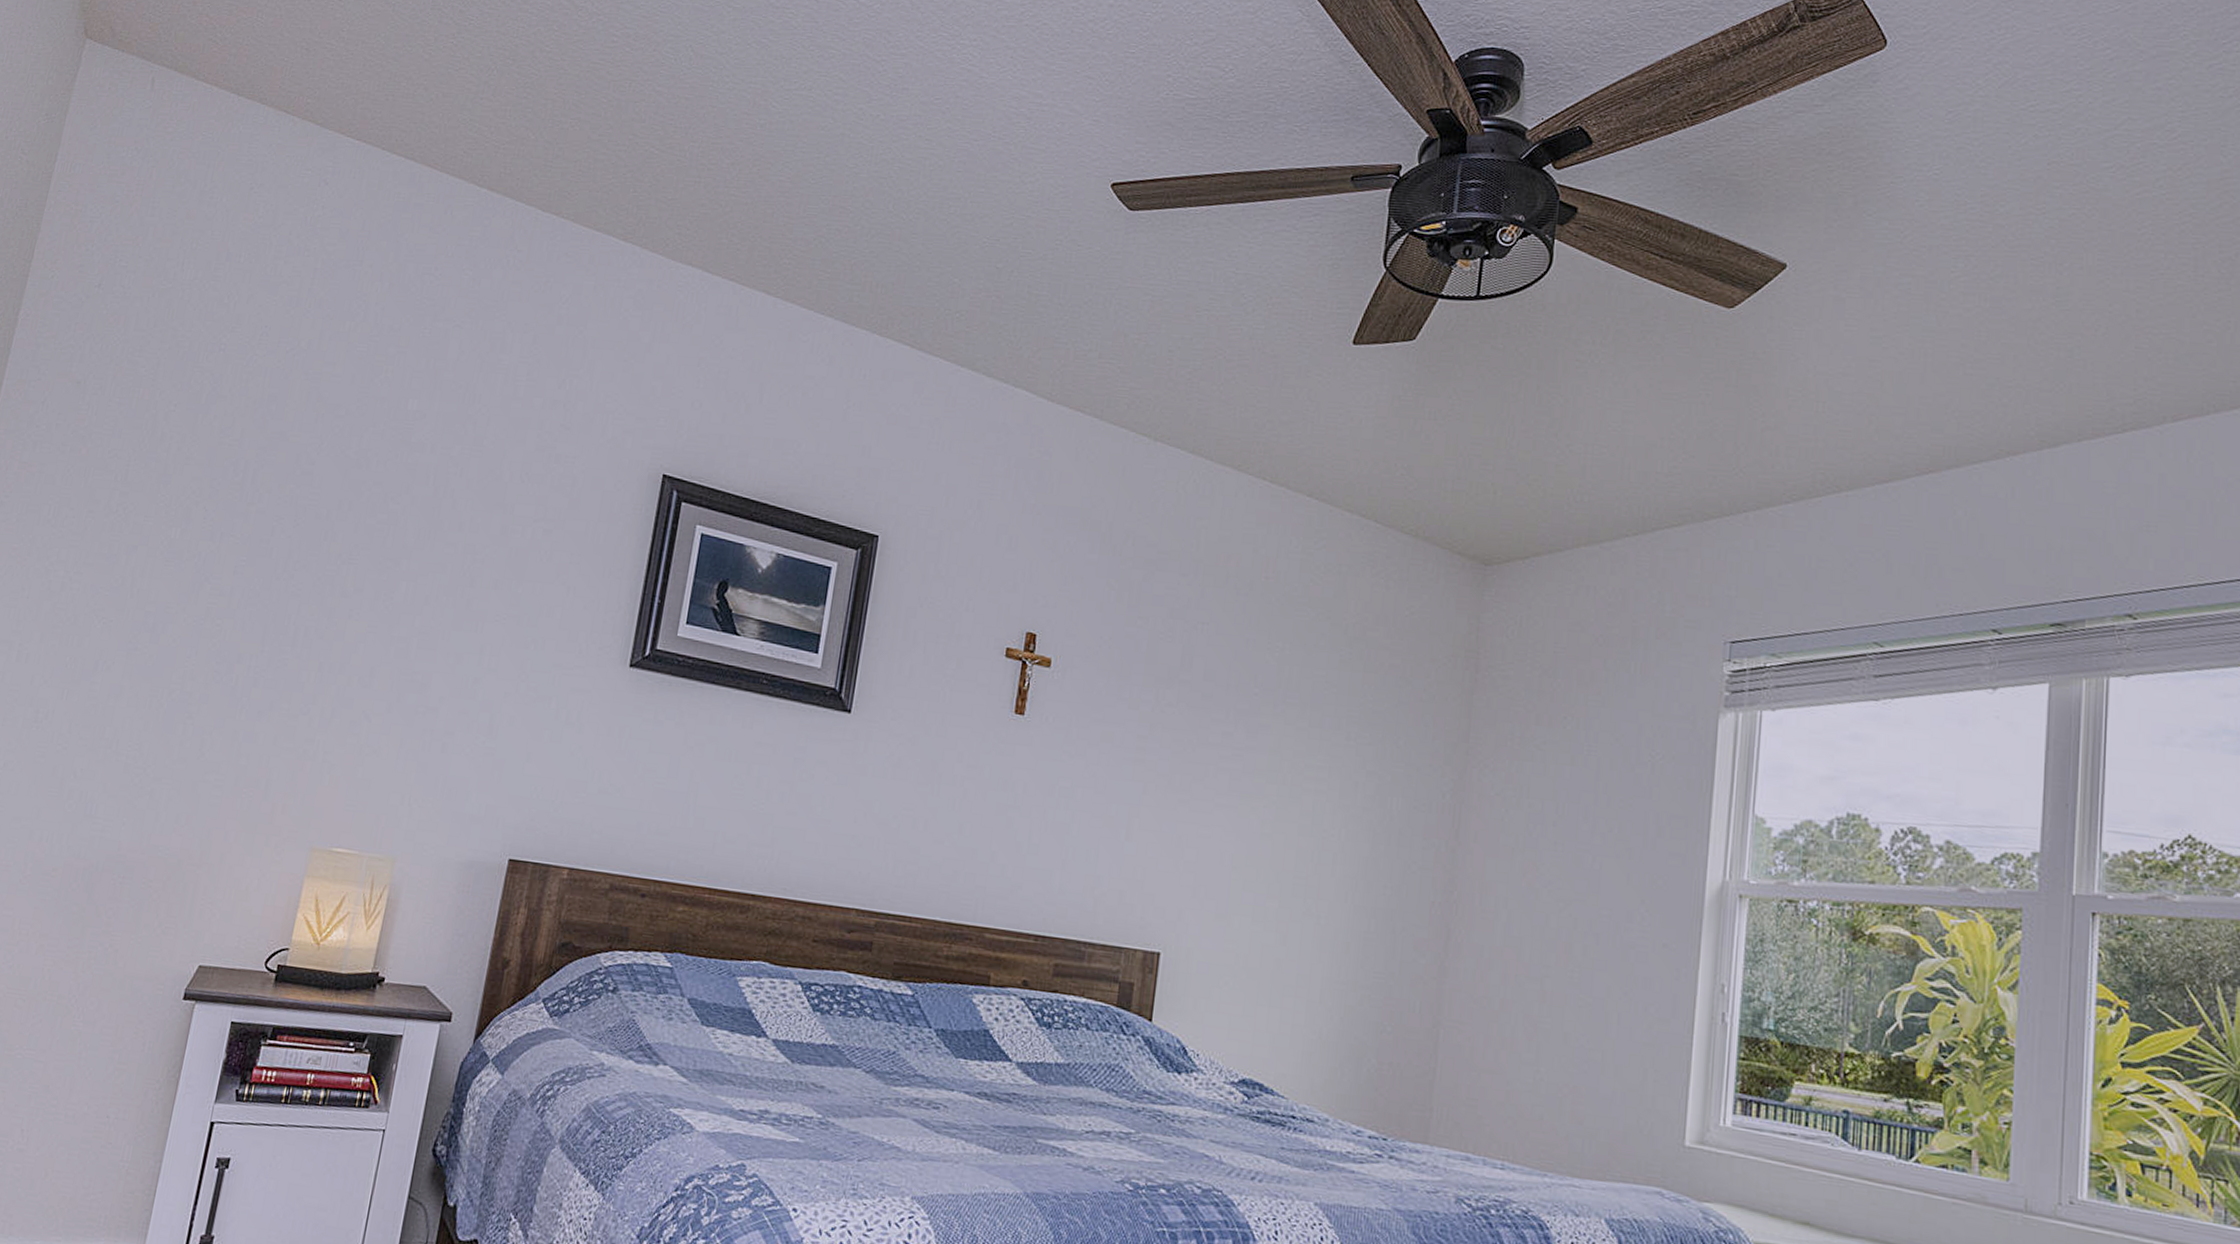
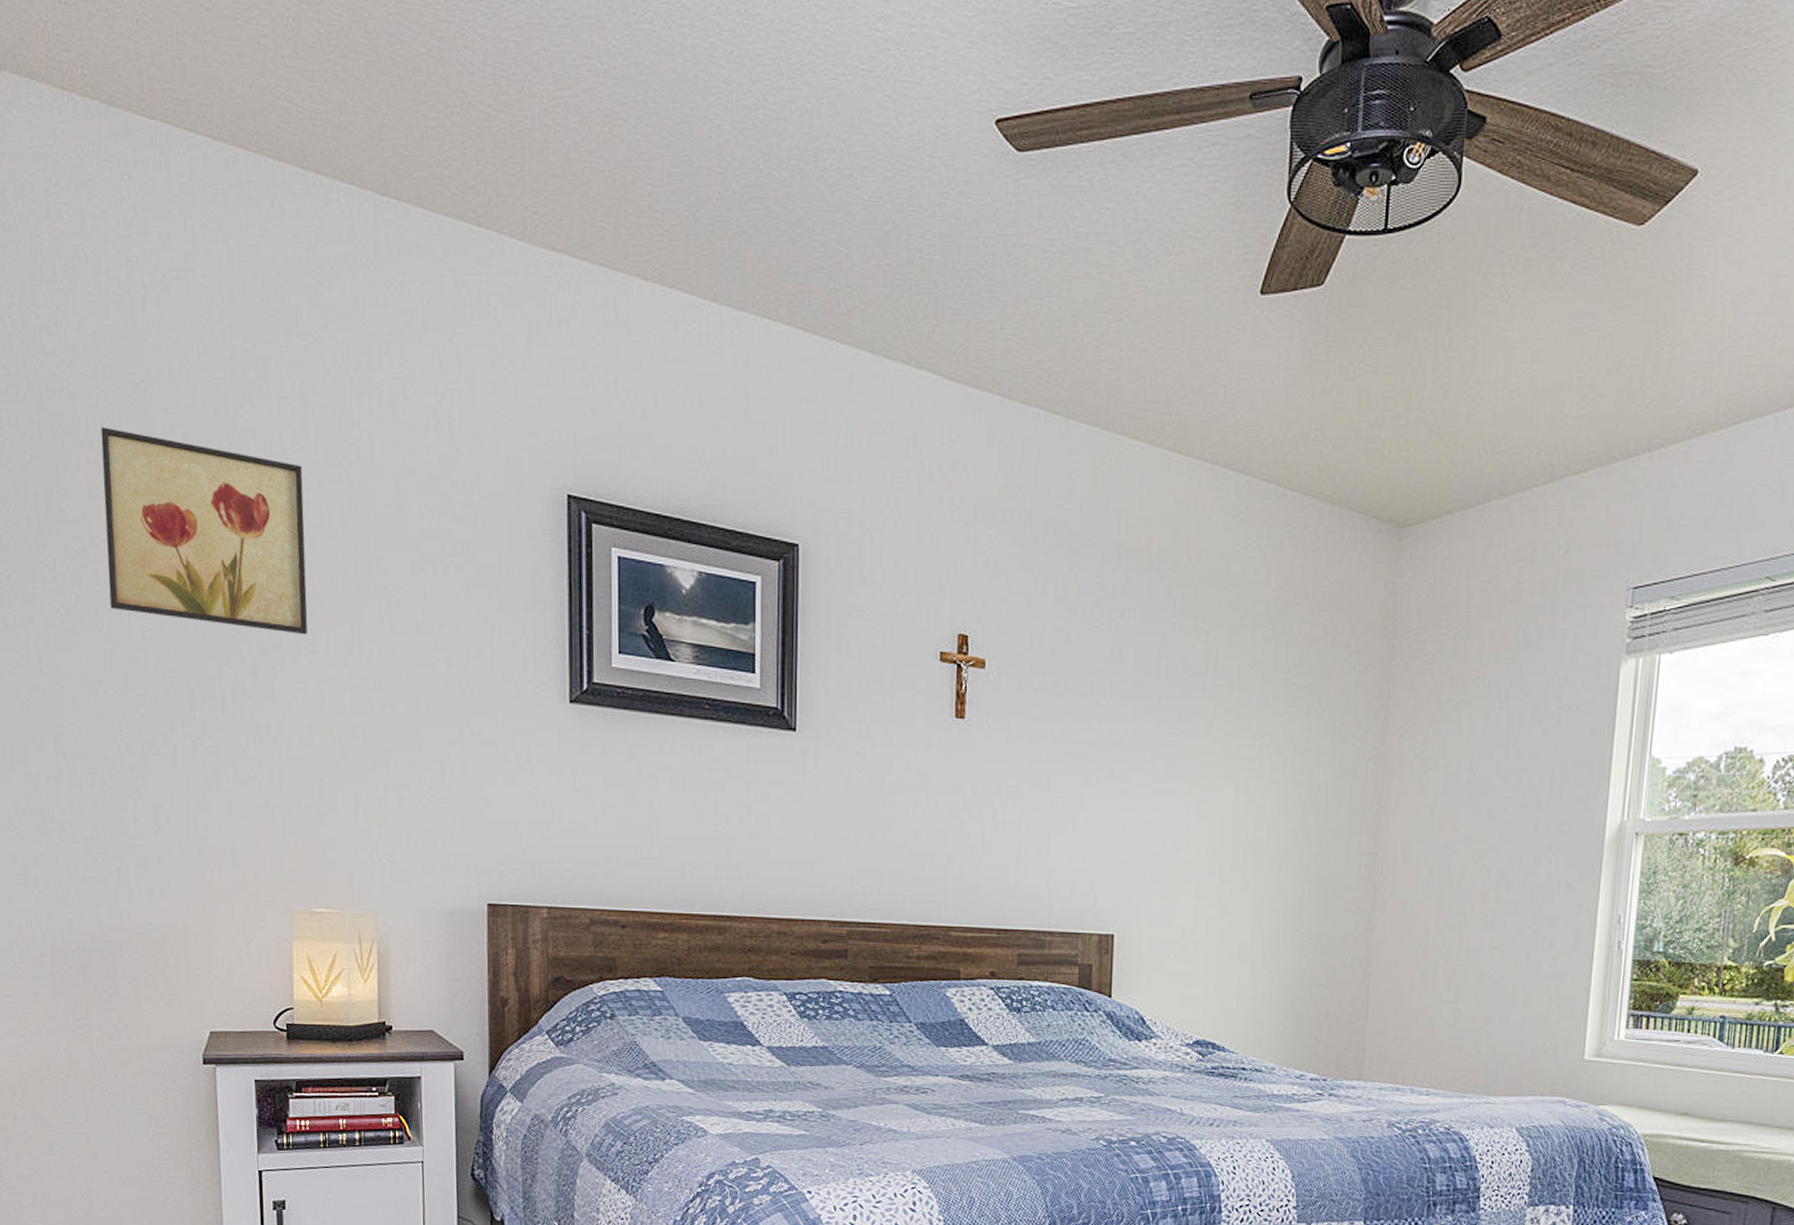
wall art: none [211,385,420,583] -> present [100,427,308,635]

